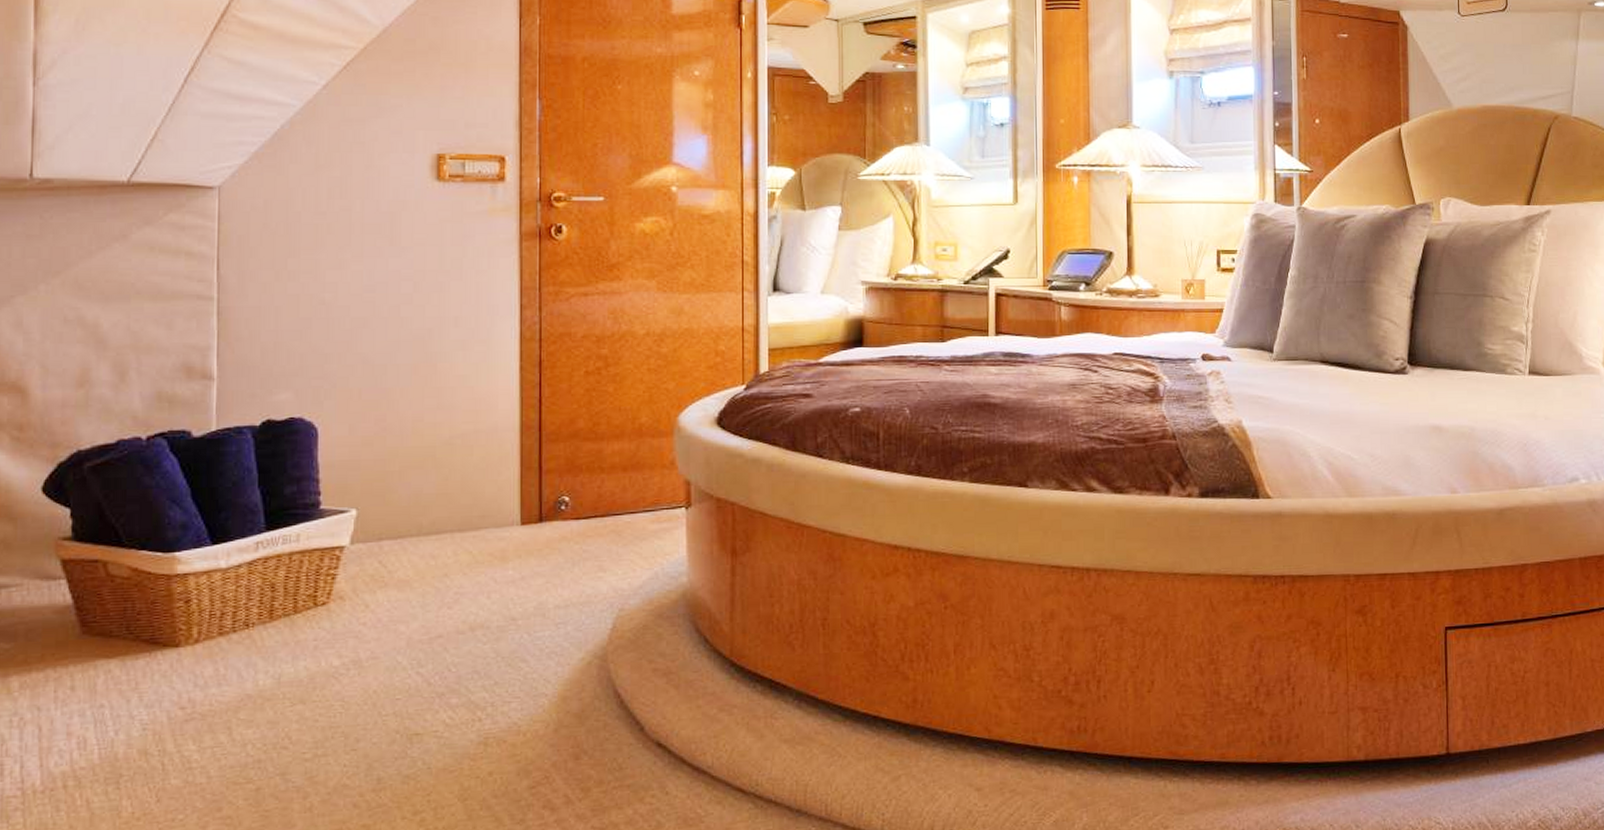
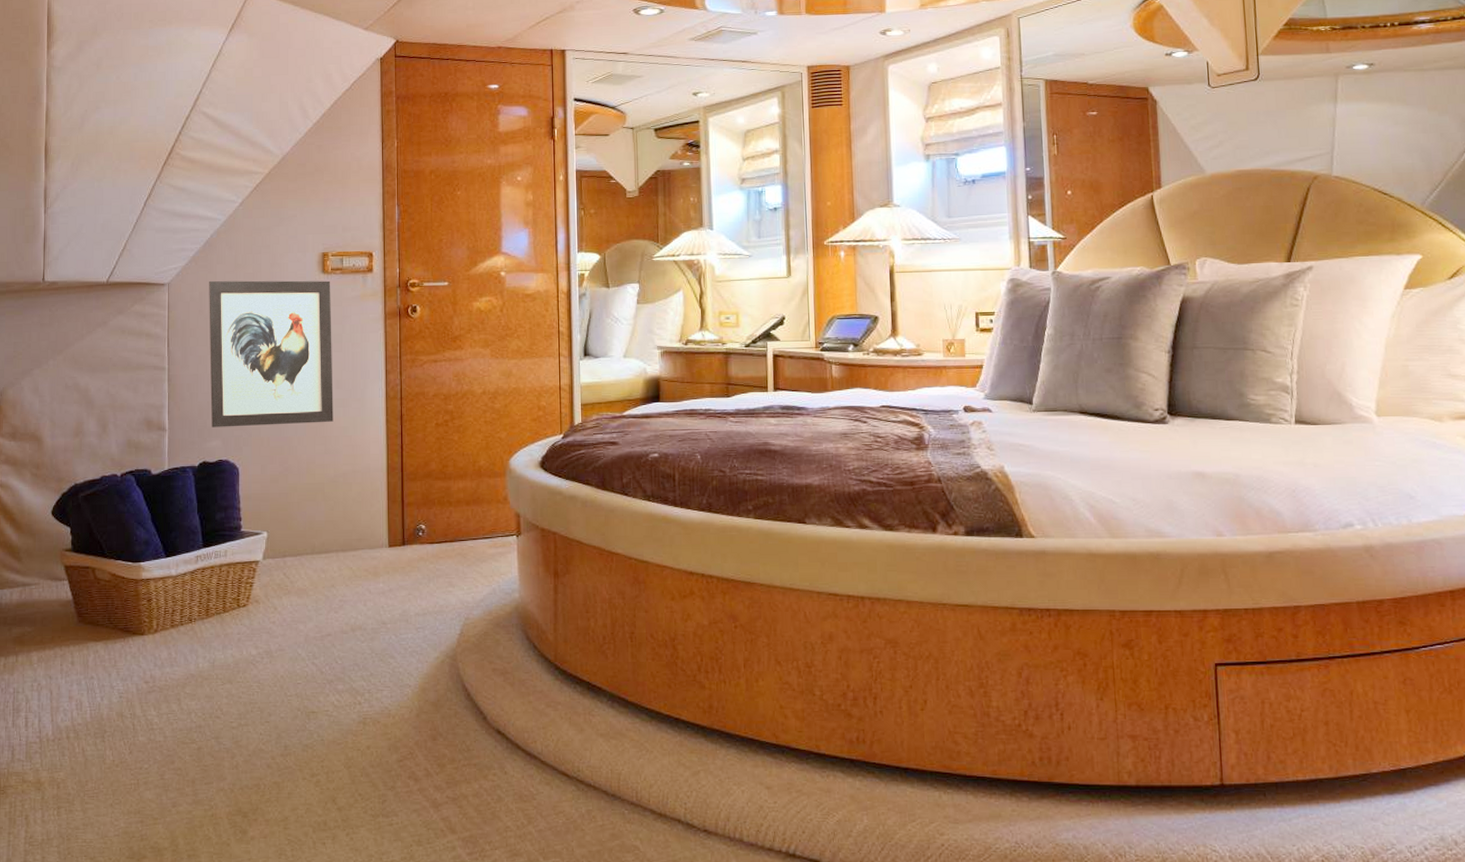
wall art: none [277,184,450,376] -> present [209,280,333,428]

